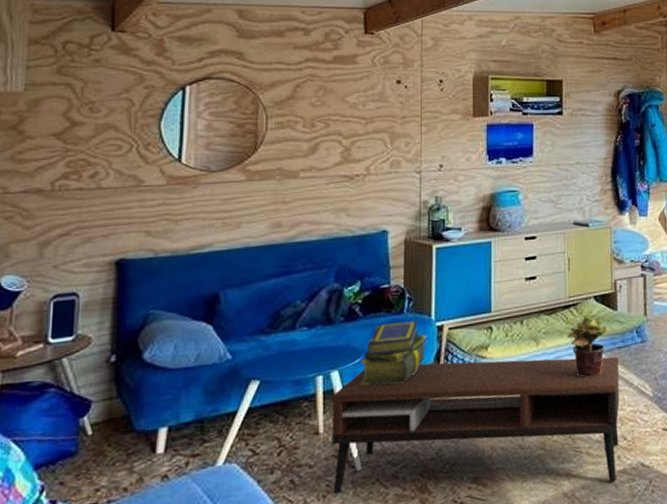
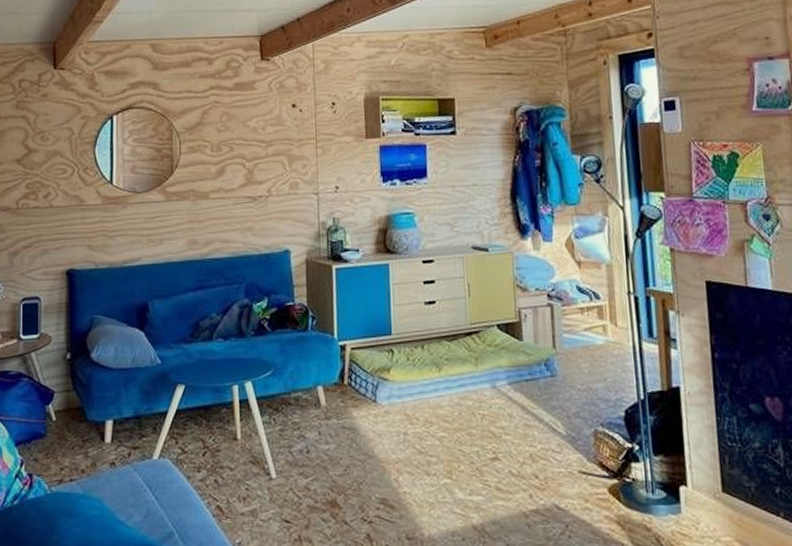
coffee table: present [332,356,620,493] -> none [247,381,530,521]
stack of books: present [360,321,428,386] -> none [271,339,332,400]
potted plant: present [567,315,608,378] -> none [470,344,514,409]

